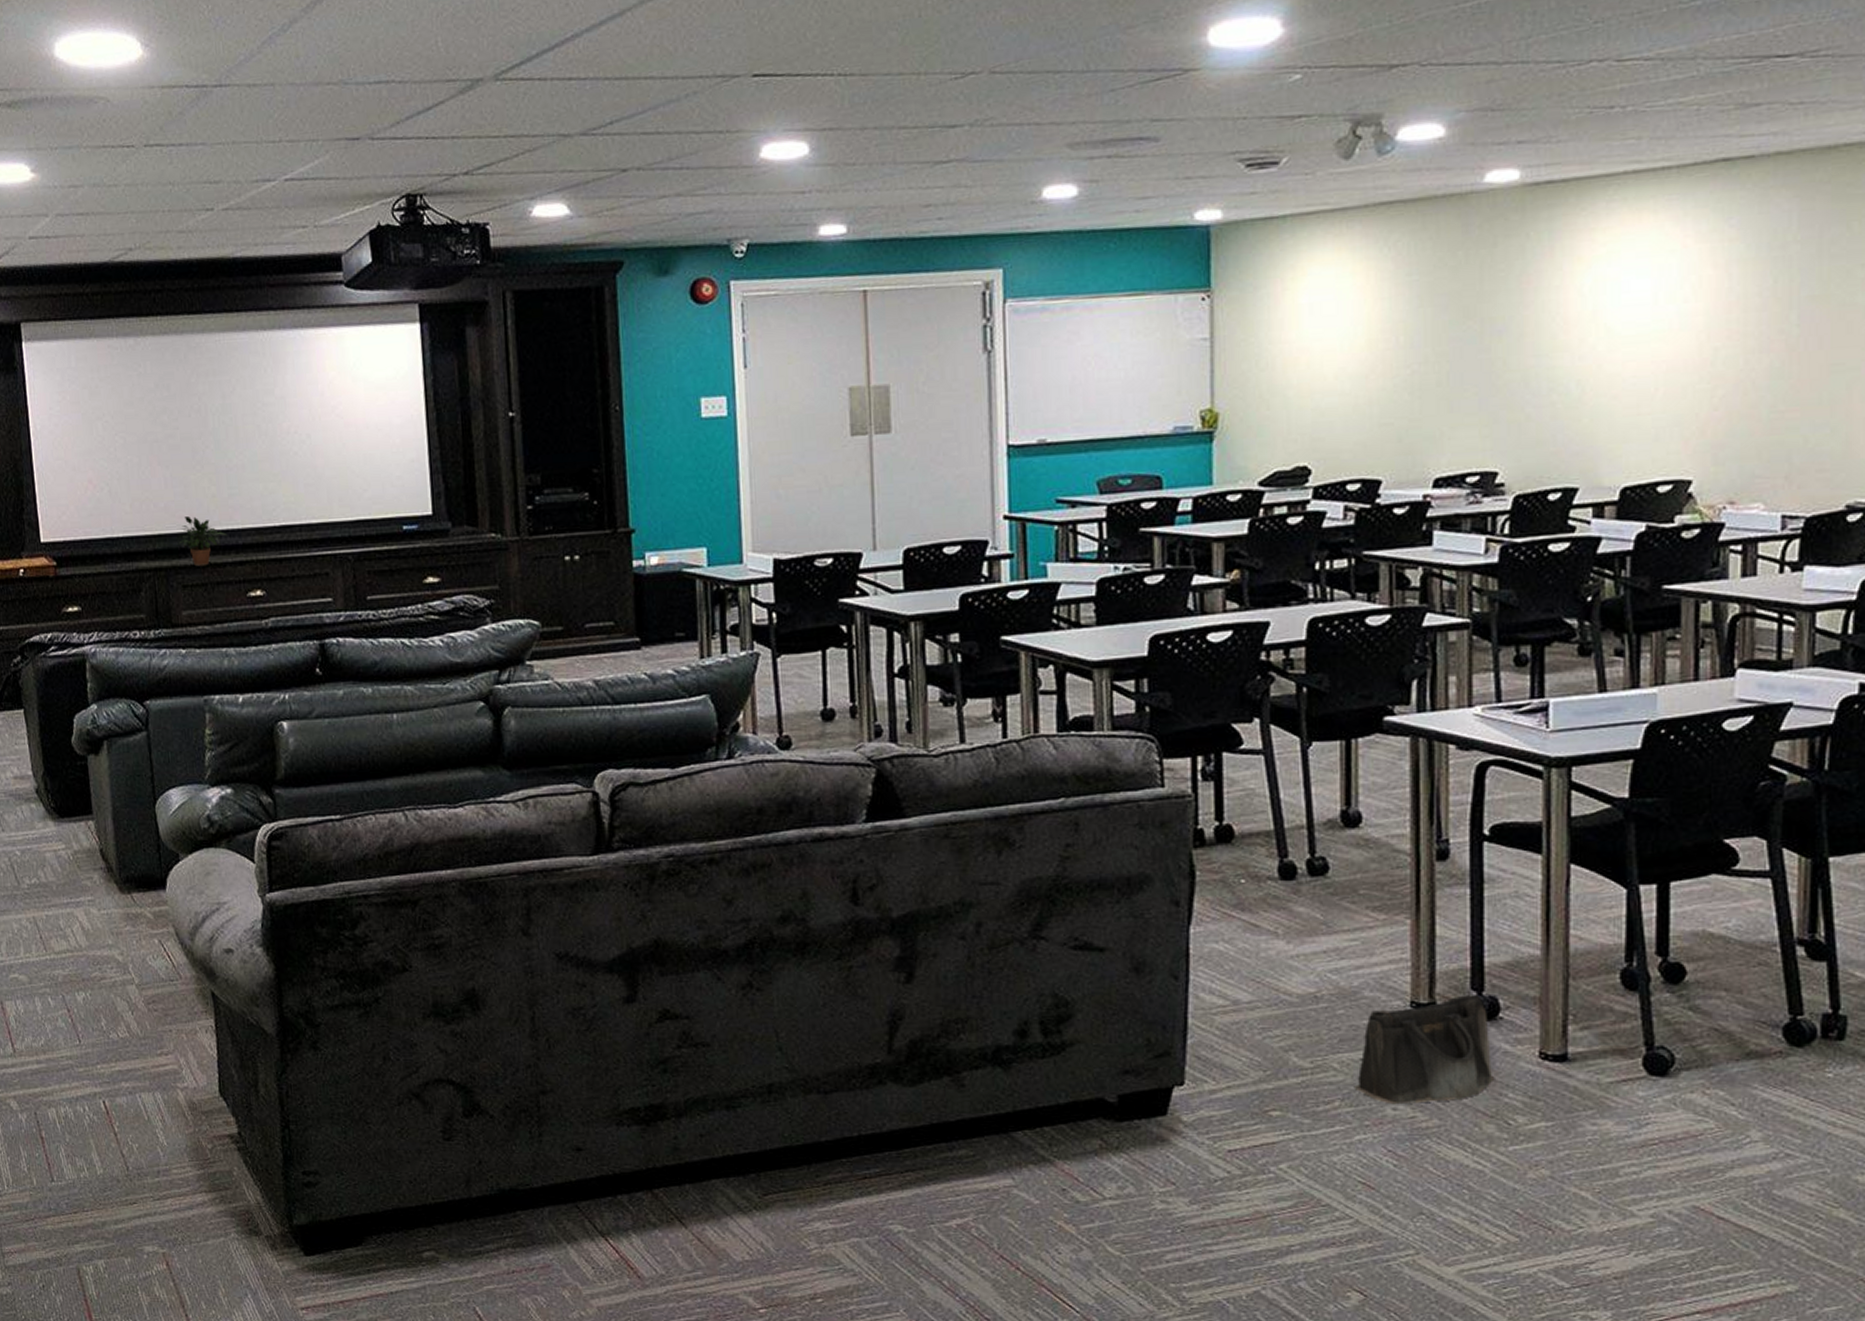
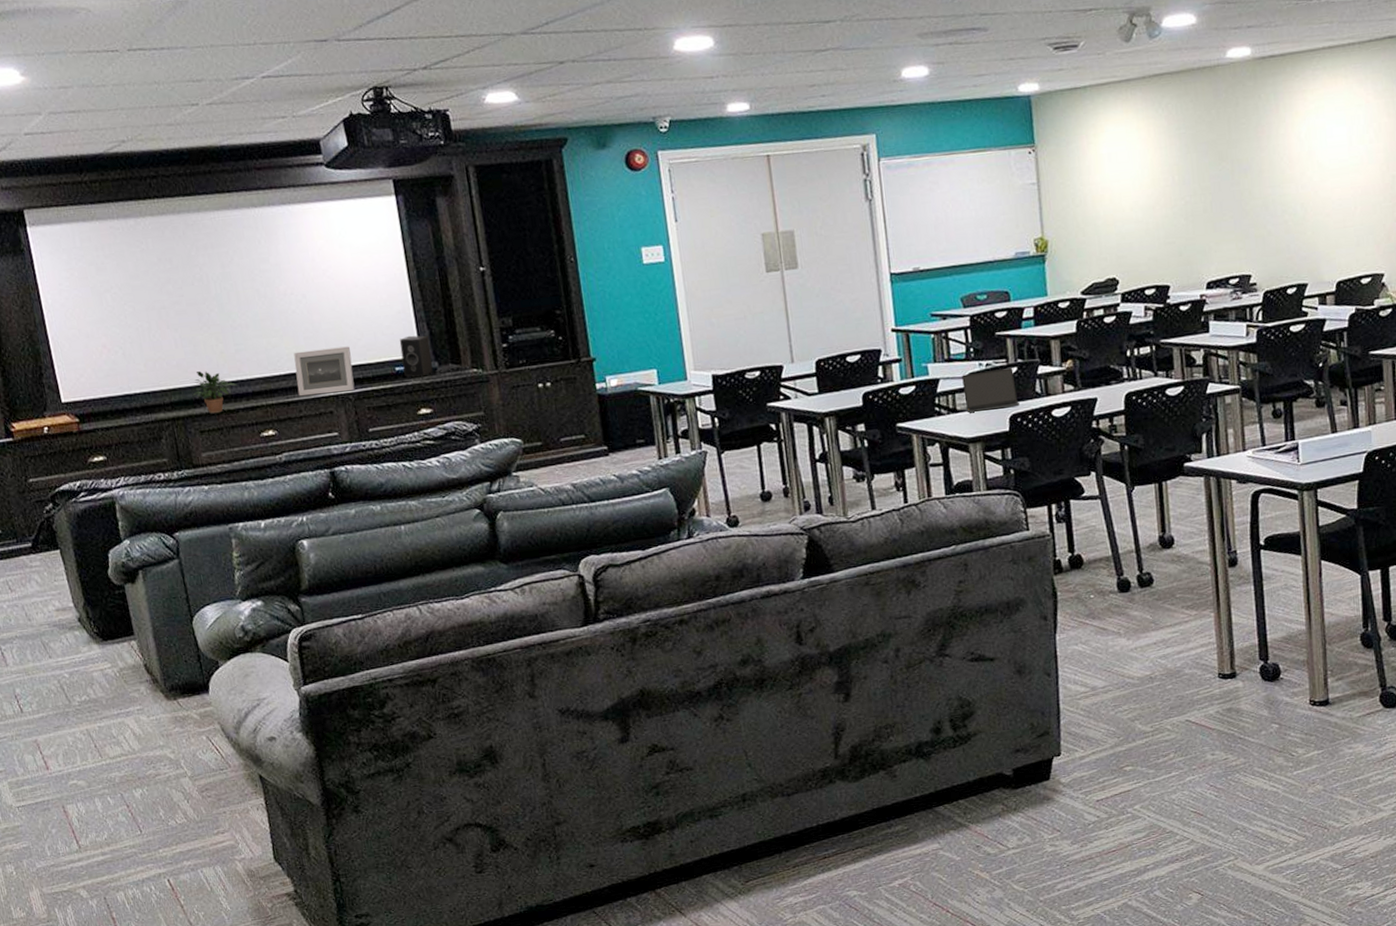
picture frame: none [291,497,356,553] -> present [293,346,355,397]
speaker: none [410,489,445,538] -> present [399,335,433,377]
laptop: none [1090,574,1164,630] -> present [962,367,1019,414]
saddlebag: present [1354,995,1495,1105] -> none [1183,663,1281,752]

